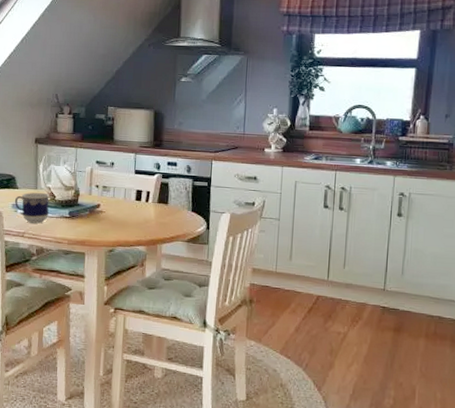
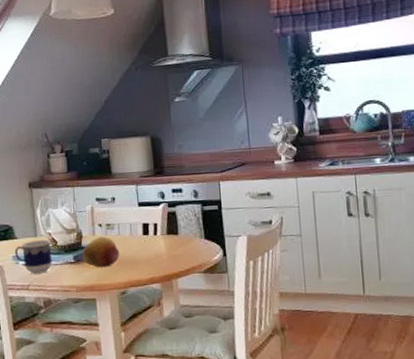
fruit: none [77,197,112,226] -> present [82,236,120,268]

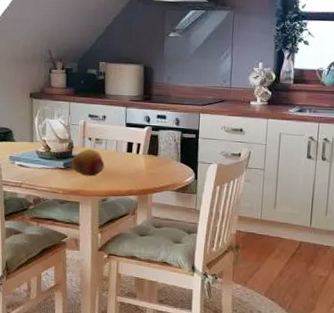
cup: present [14,239,52,274] -> none [11,144,45,175]

